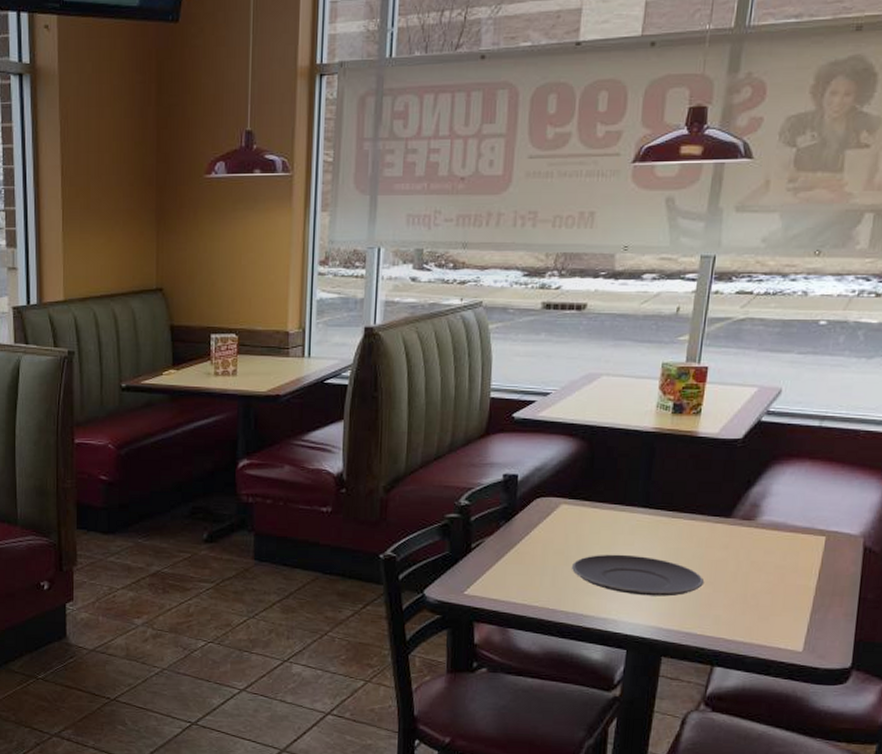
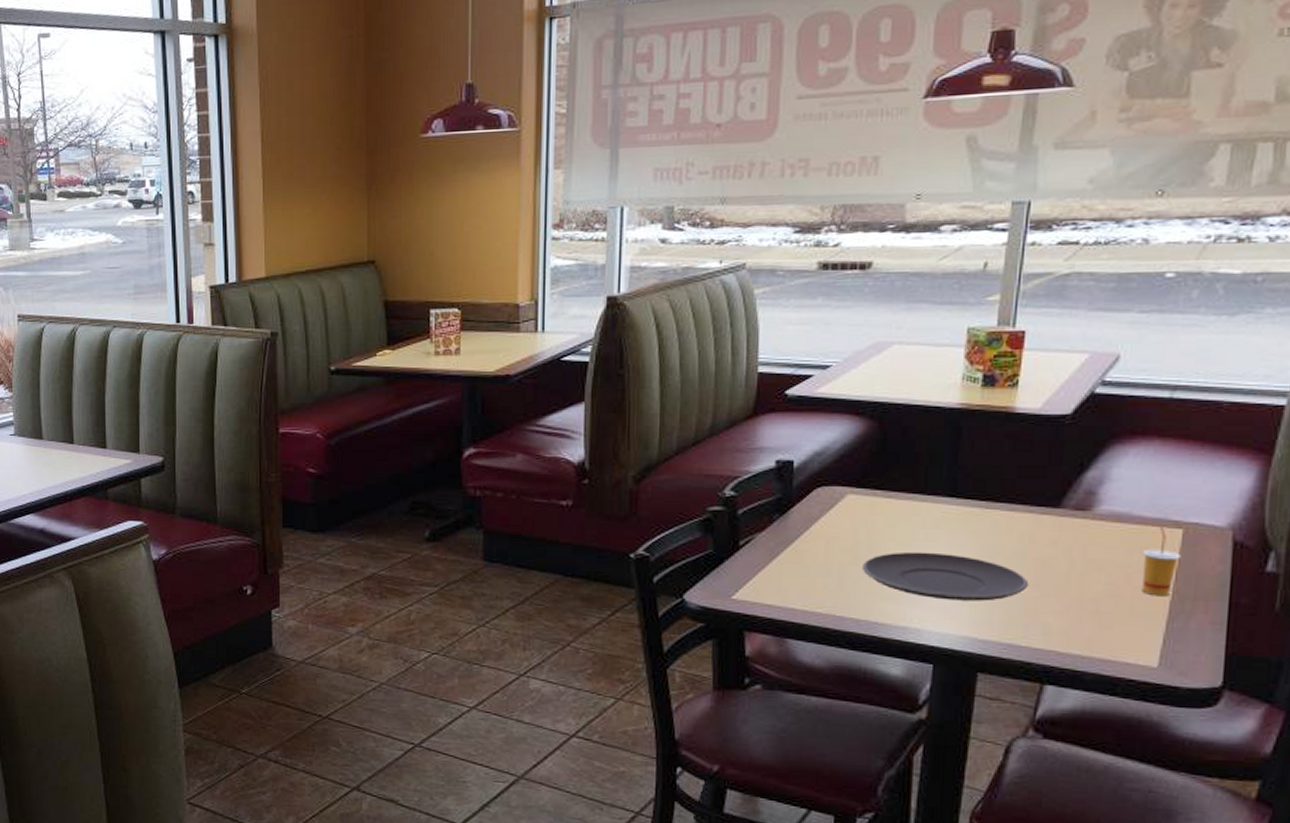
drinking cup: none [792,534,823,593] -> present [1141,527,1181,597]

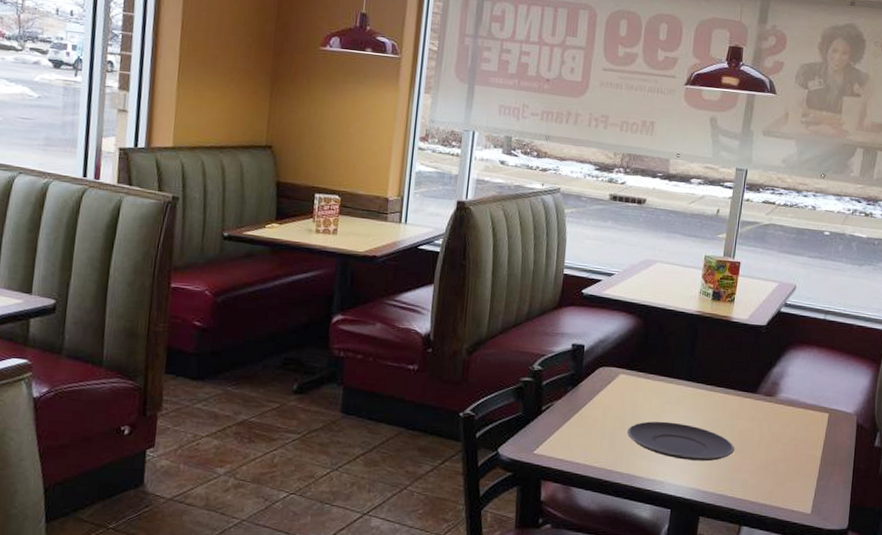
drinking cup: present [1141,527,1181,597] -> none [803,411,827,462]

